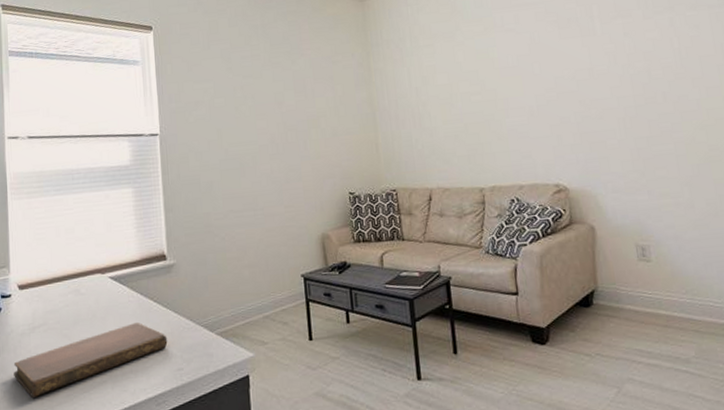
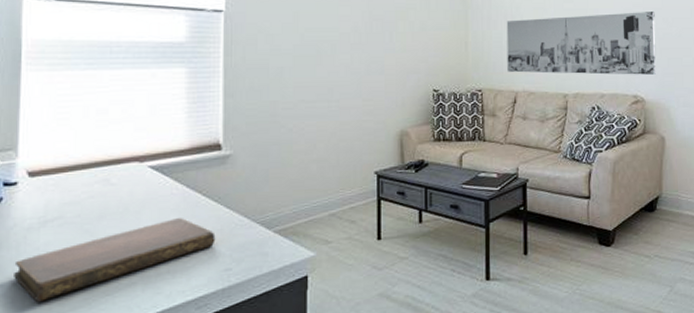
wall art: none [414,95,578,170] -> present [506,12,657,75]

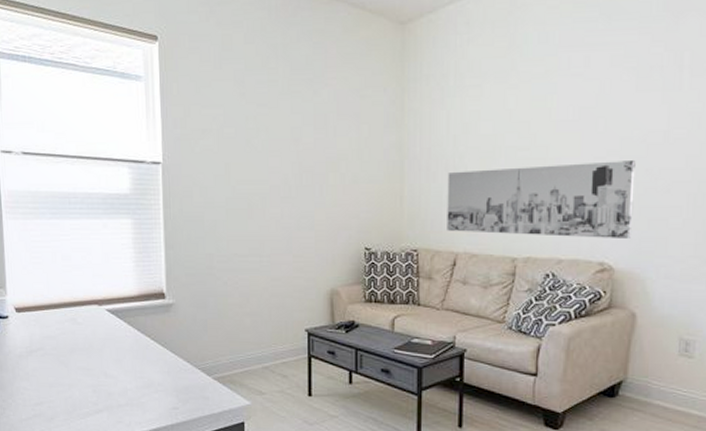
notebook: present [14,218,216,302] -> none [12,358,164,417]

